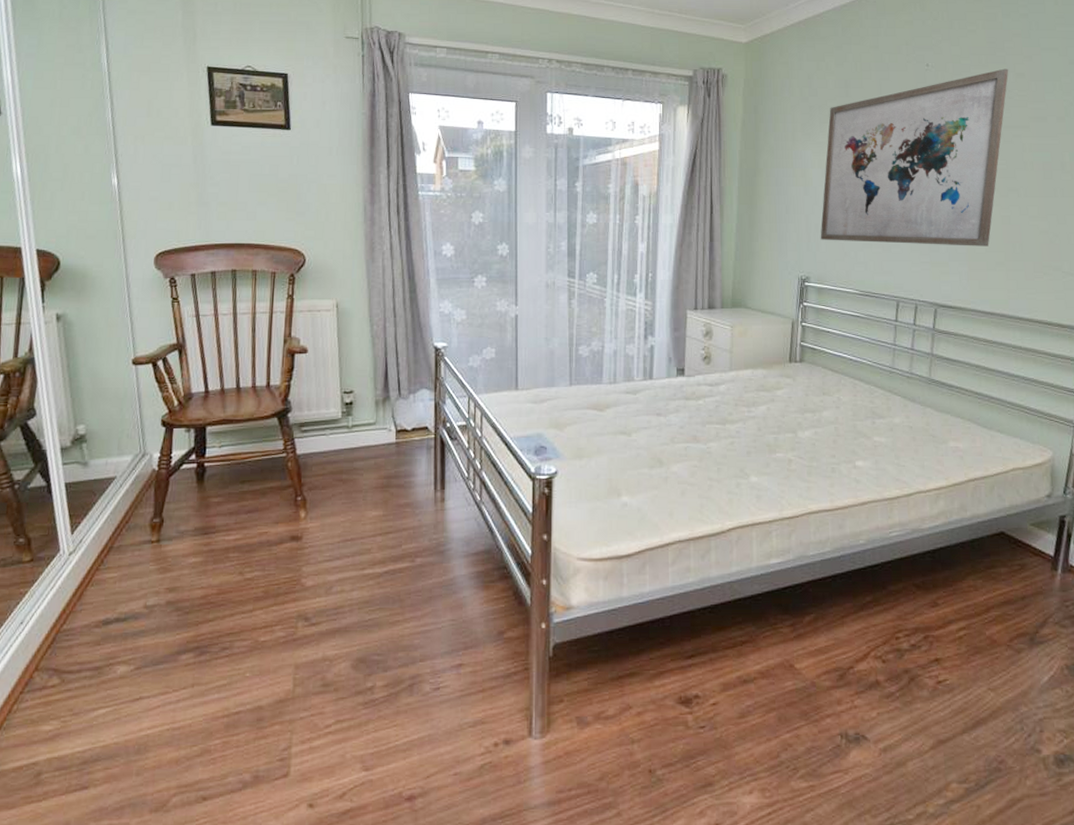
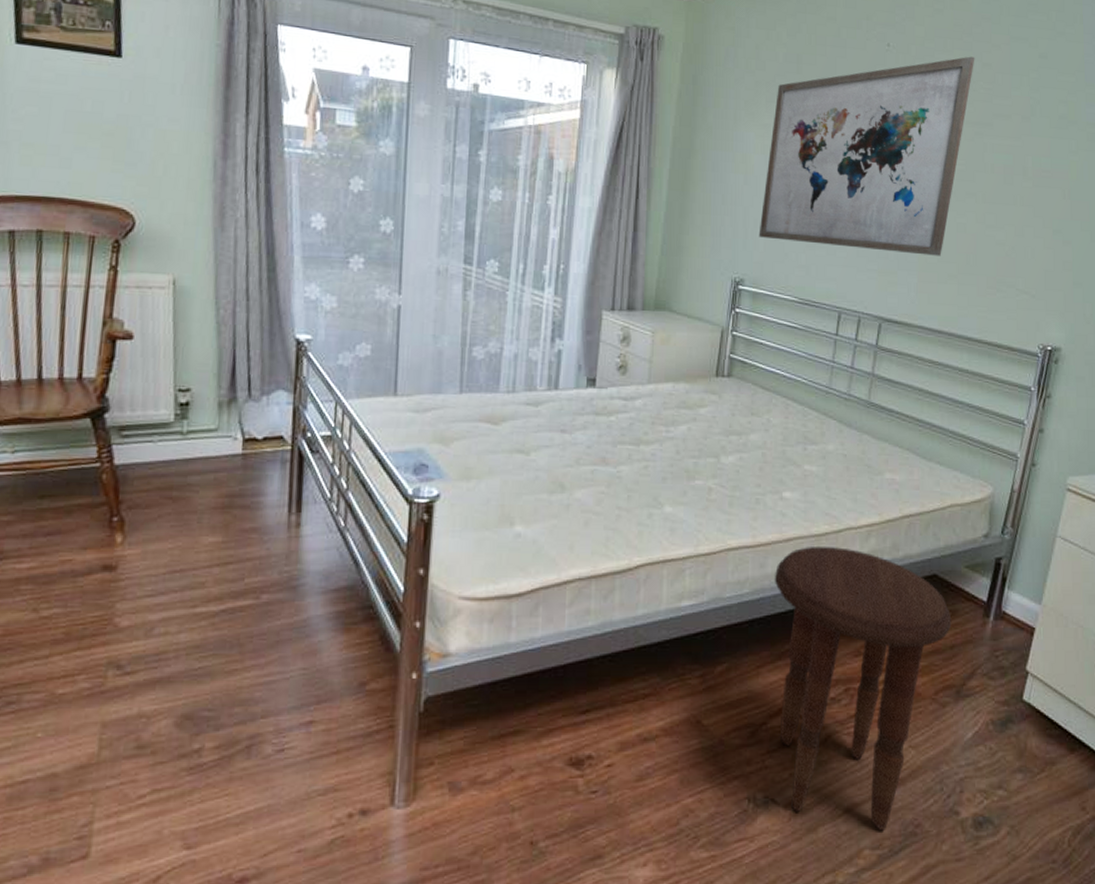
side table: none [852,509,1022,766] -> present [774,547,952,831]

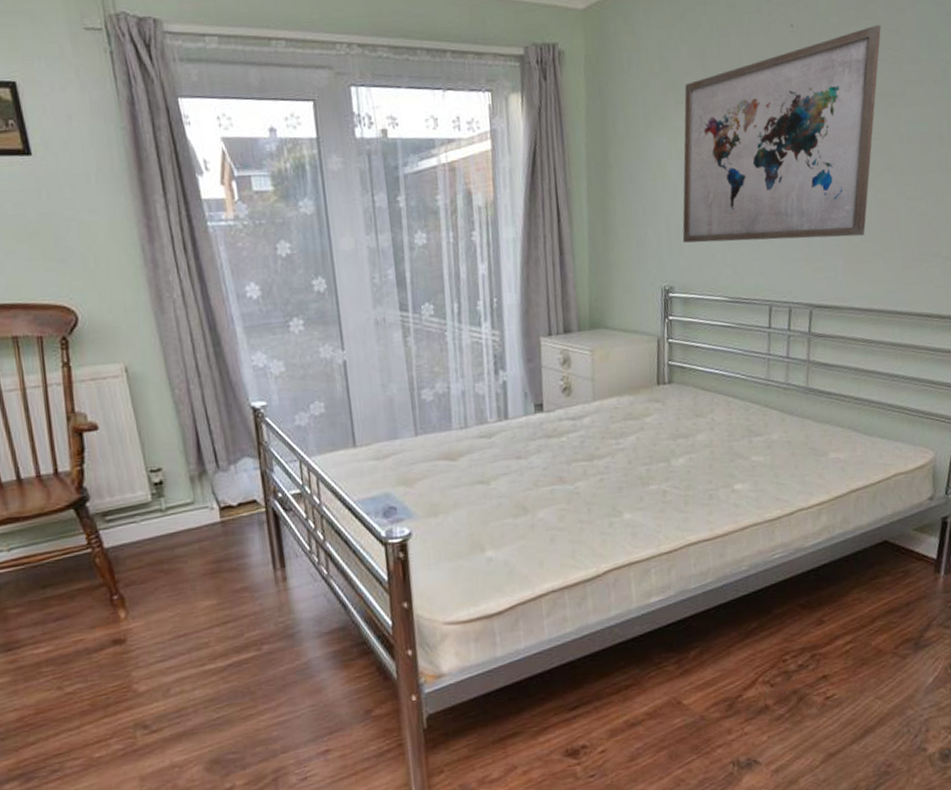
side table: present [774,547,952,831] -> none [734,528,906,774]

